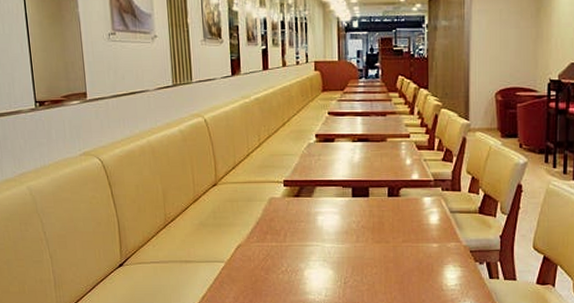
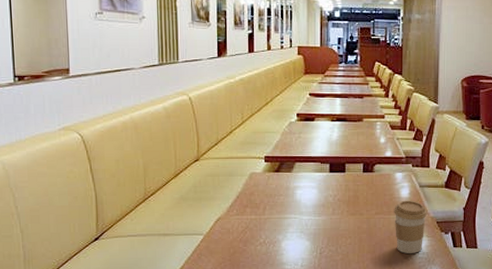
coffee cup: none [422,227,459,285] -> present [394,200,427,253]

